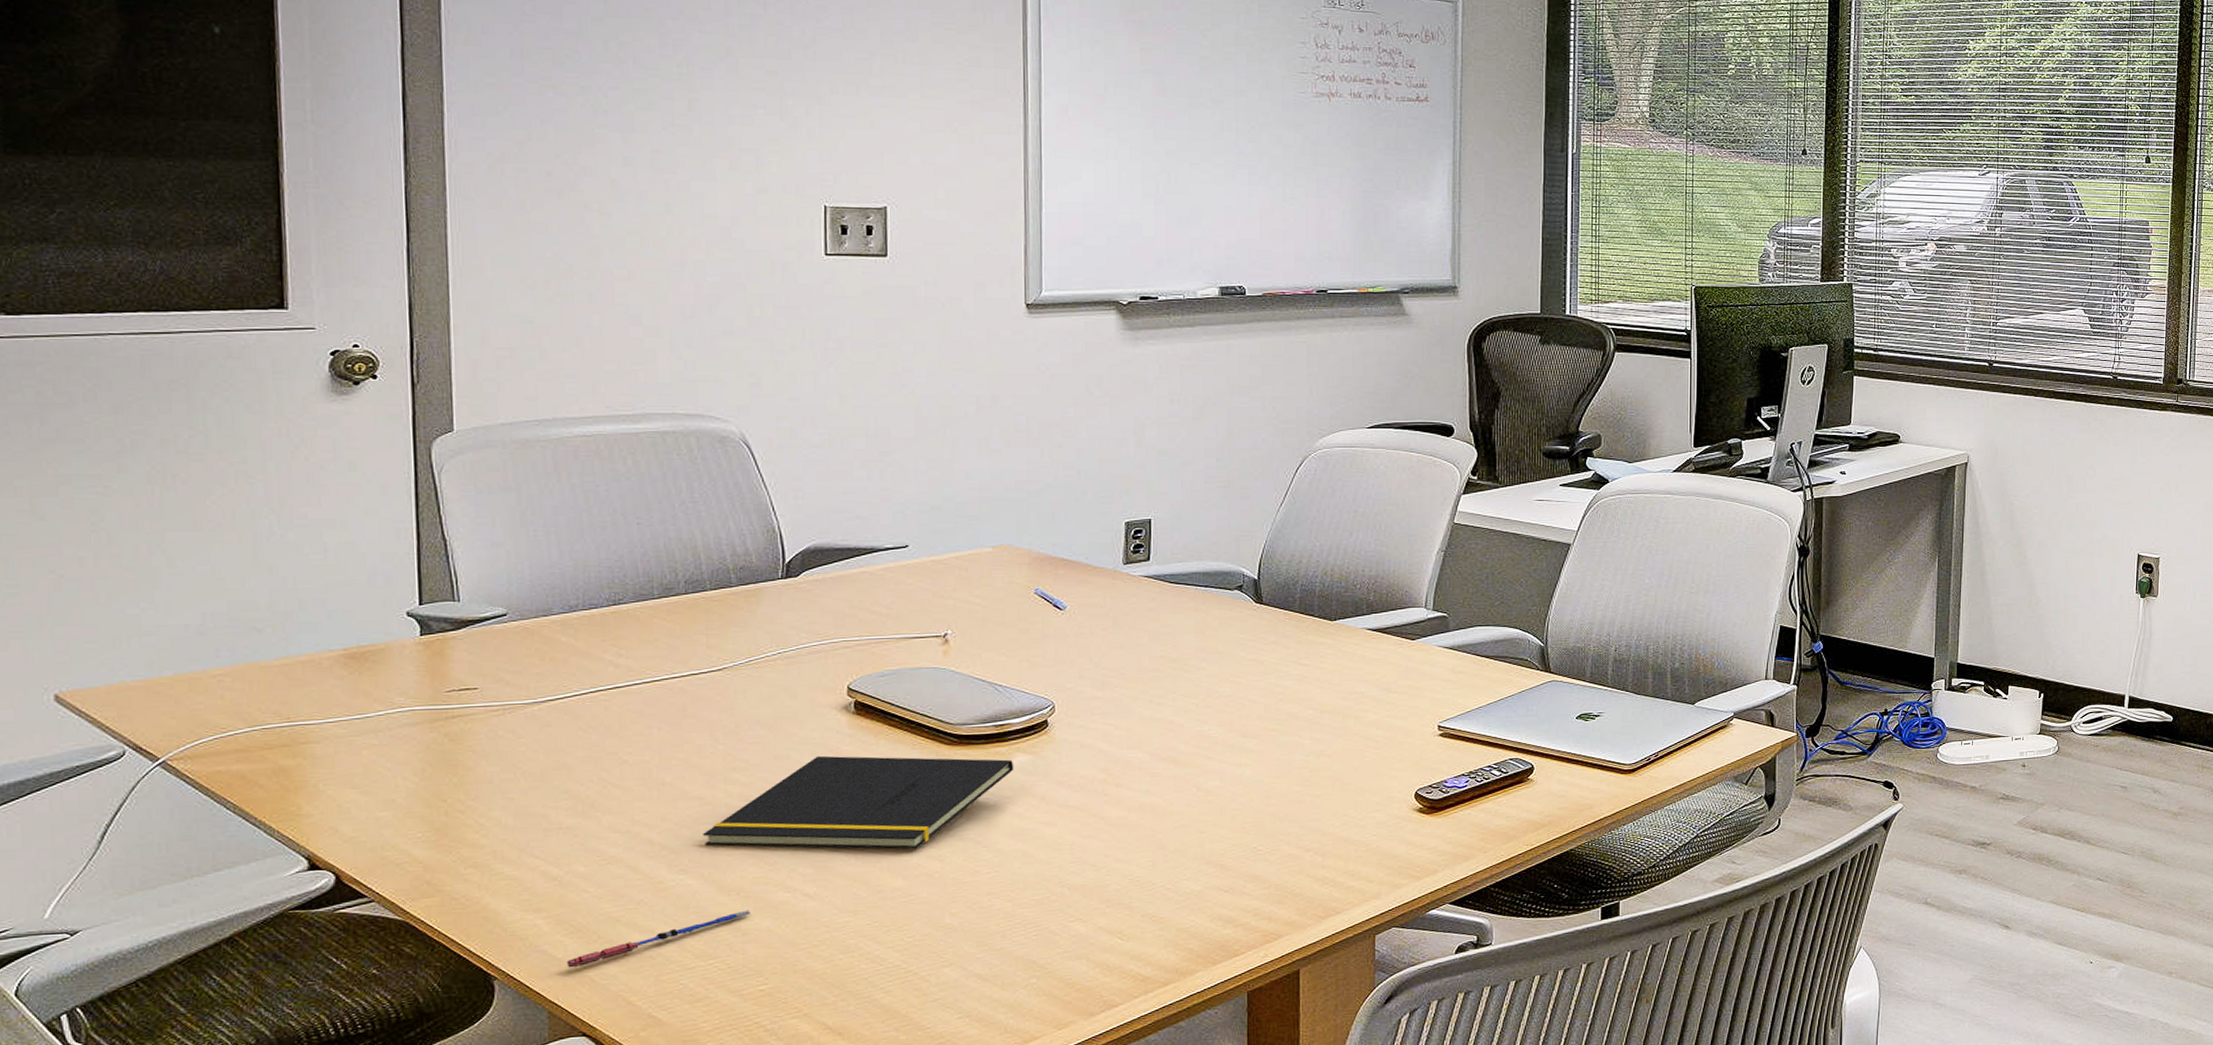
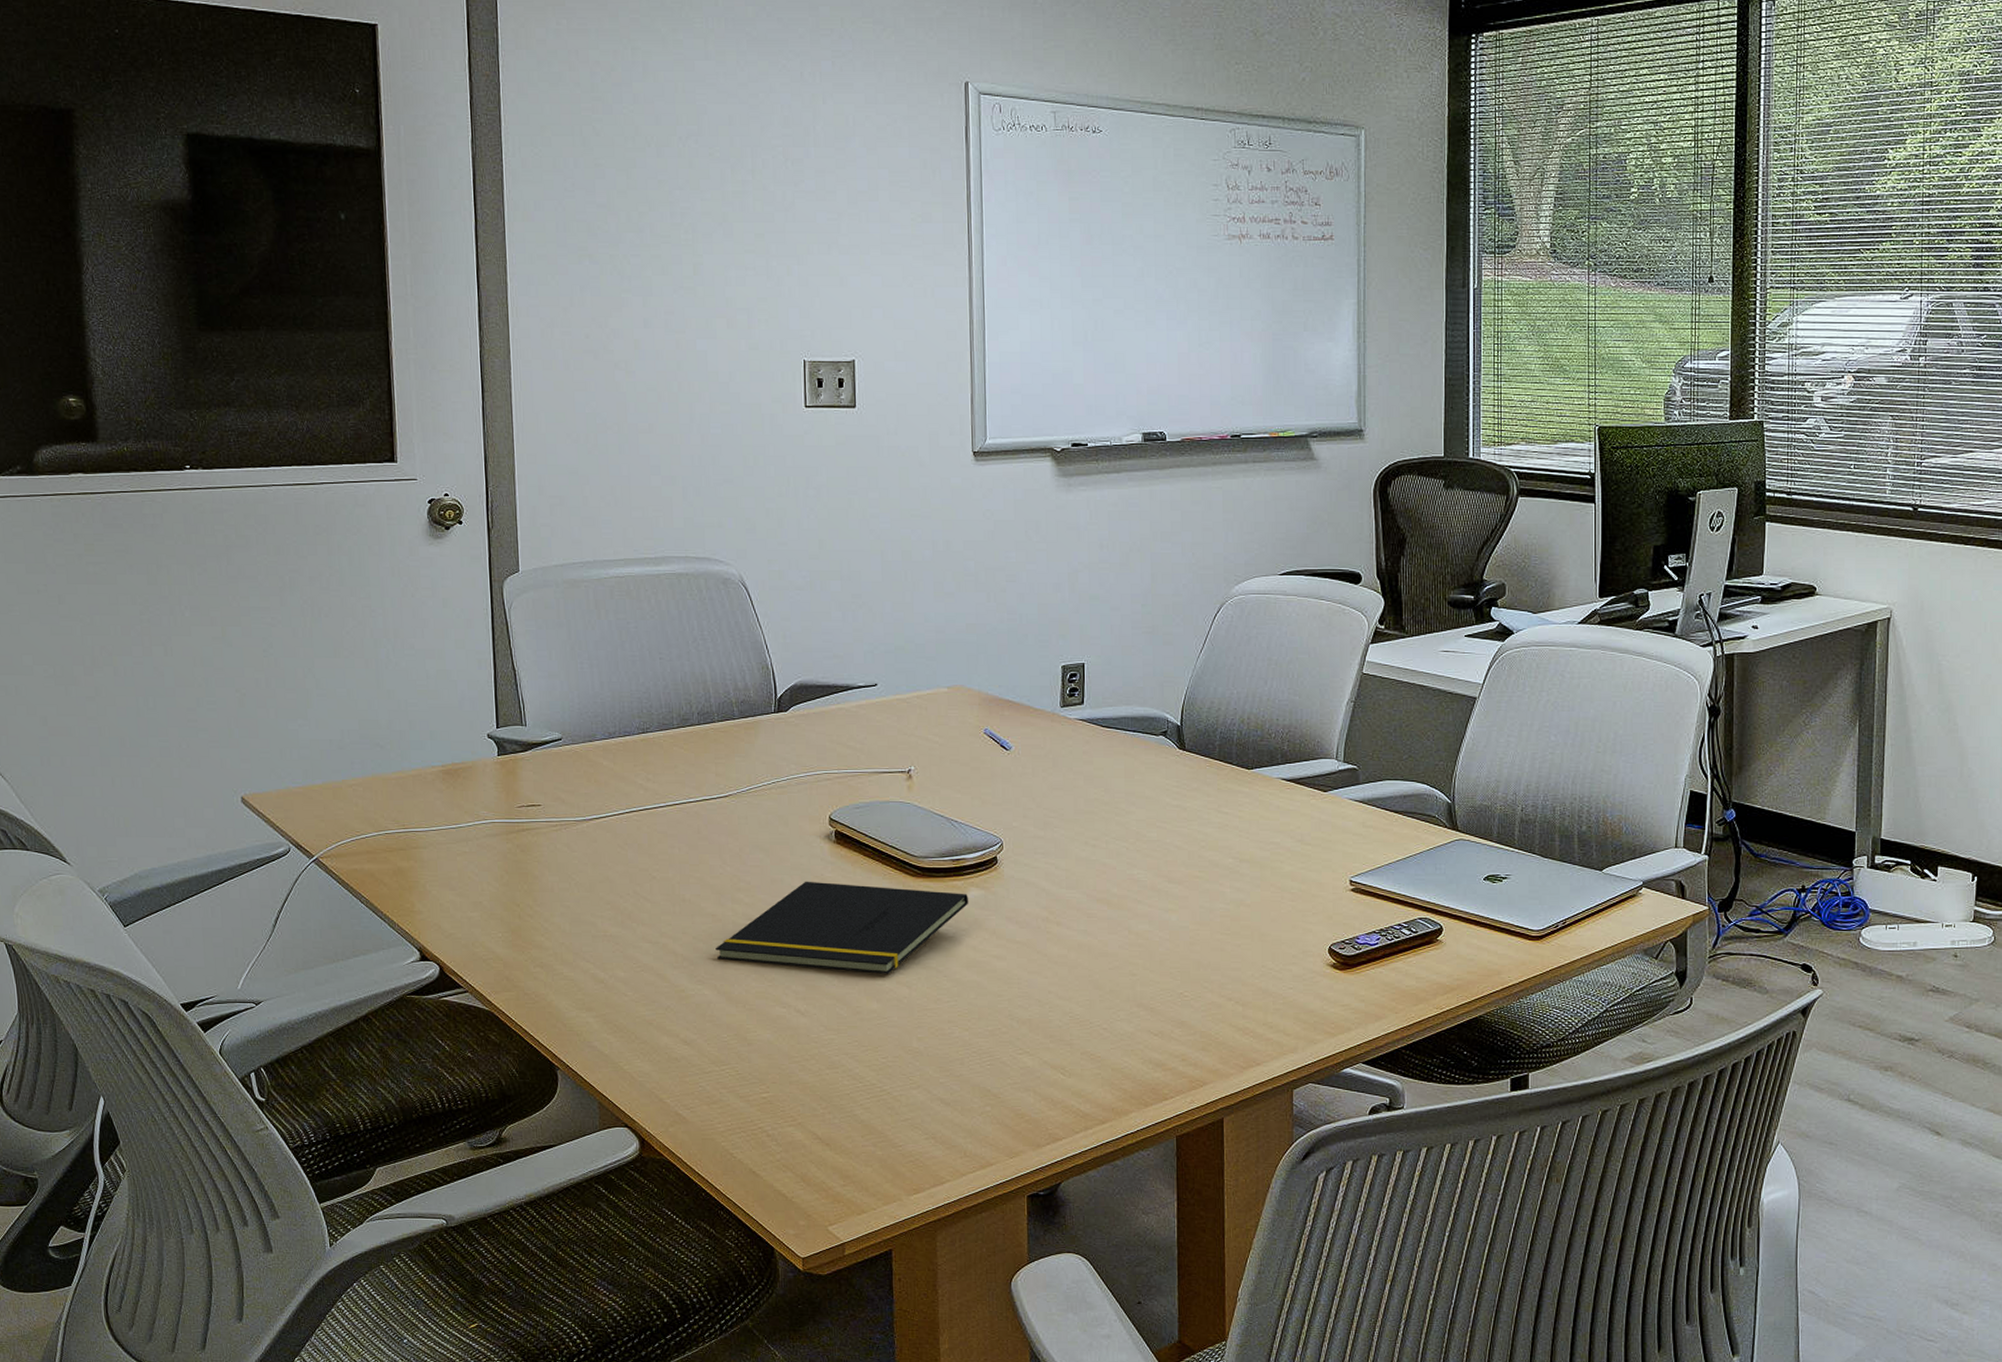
pen: present [566,910,752,968] -> none [612,1022,755,1064]

